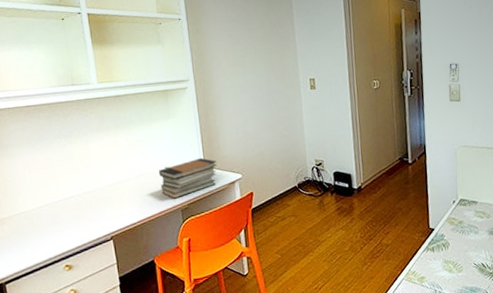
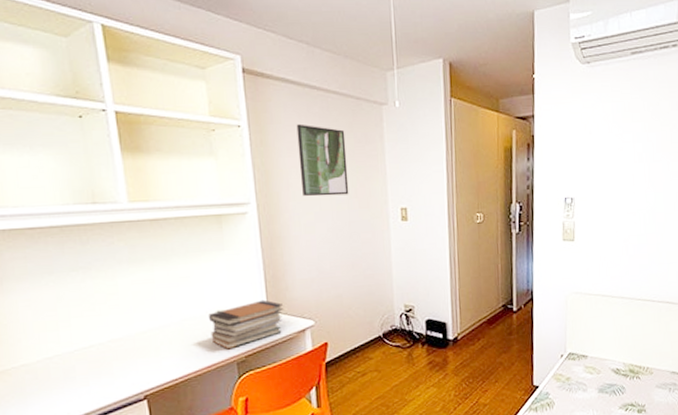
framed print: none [224,14,267,73] -> present [296,124,349,197]

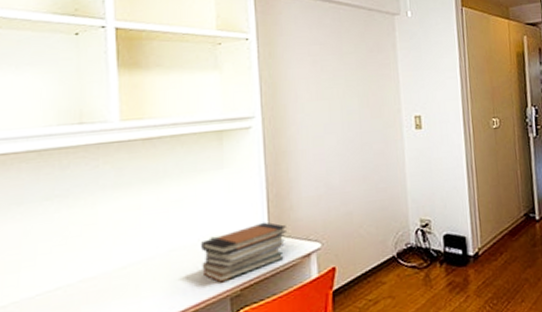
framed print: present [296,124,349,197] -> none [307,35,361,108]

